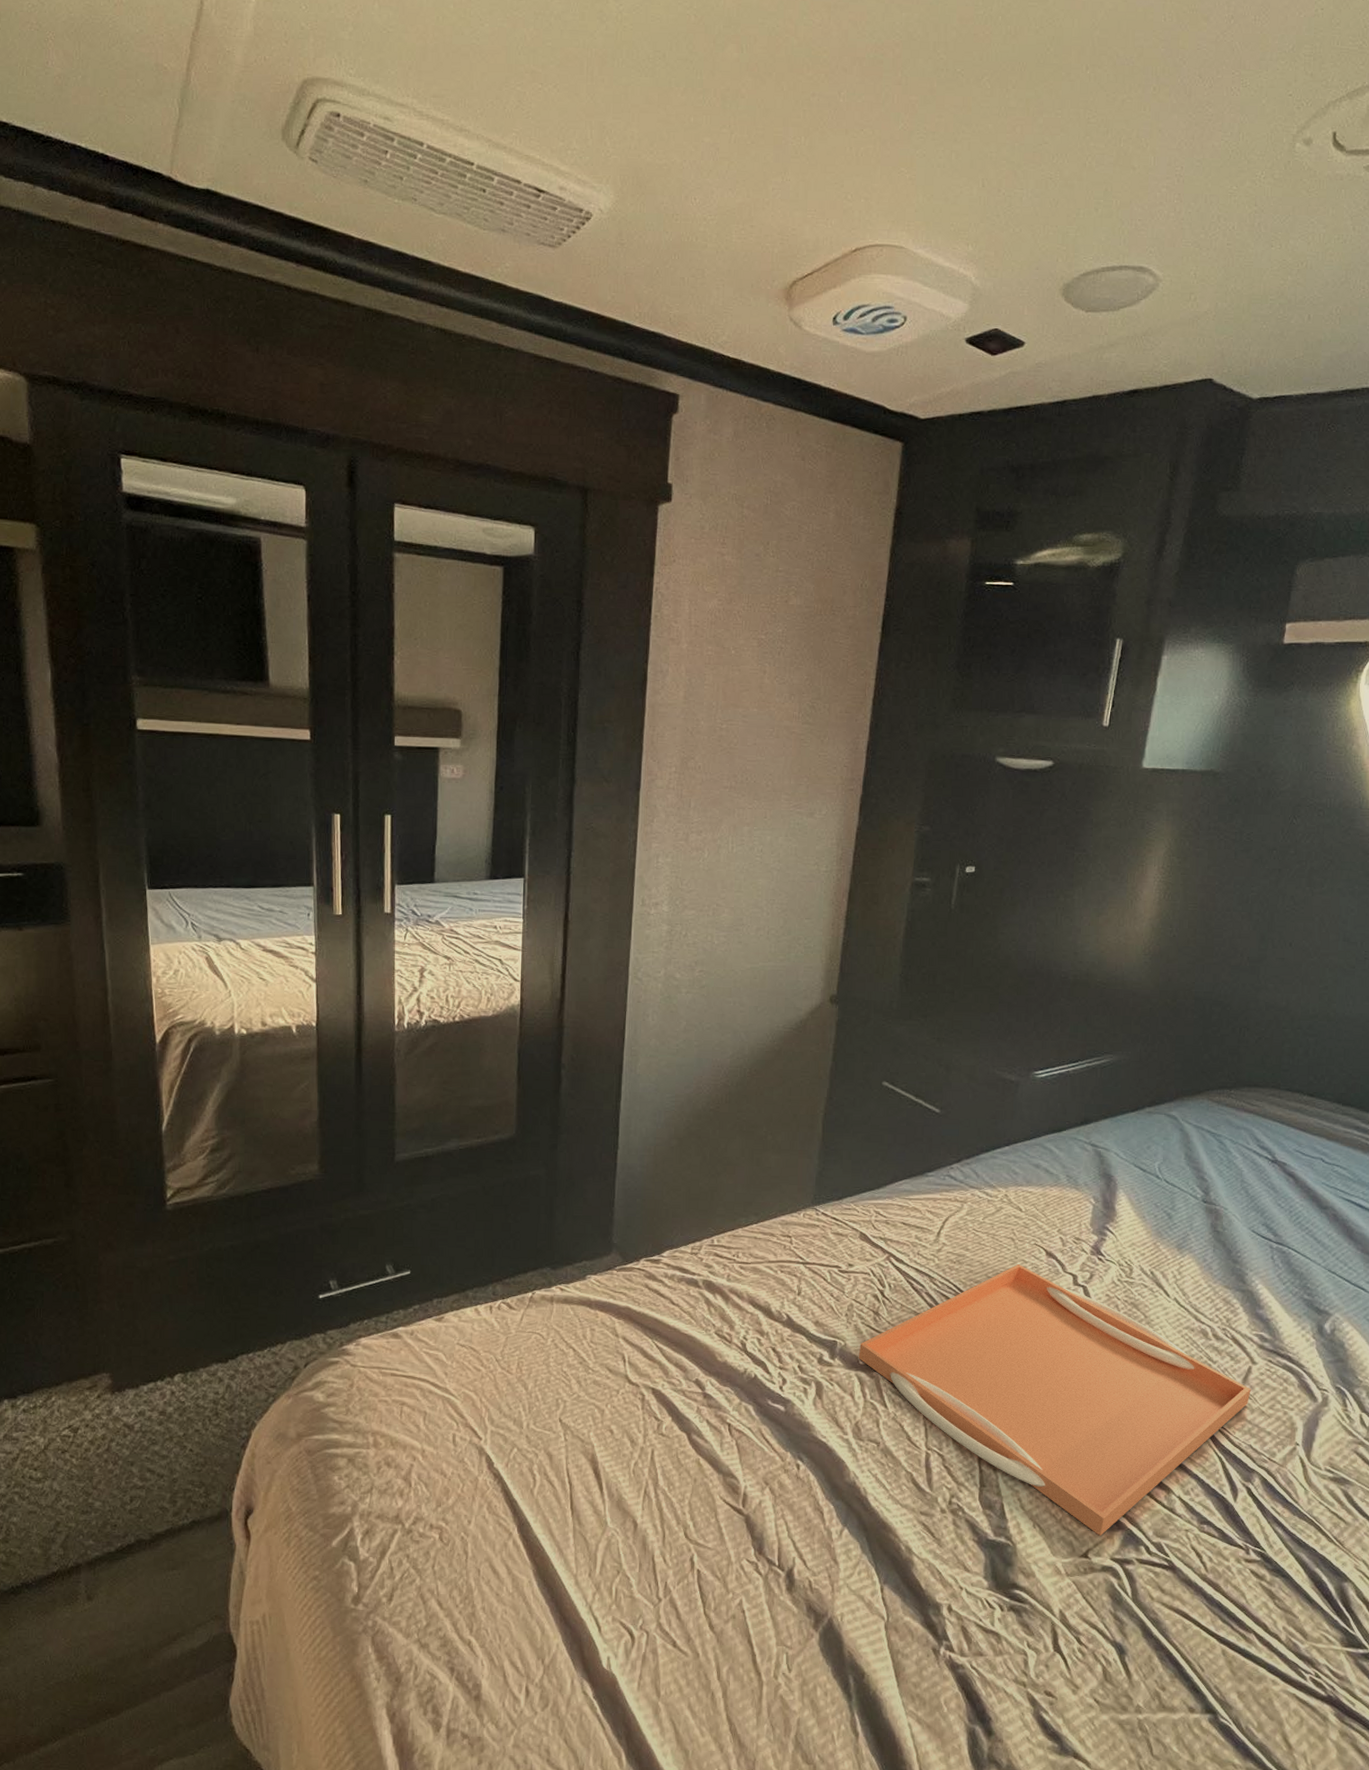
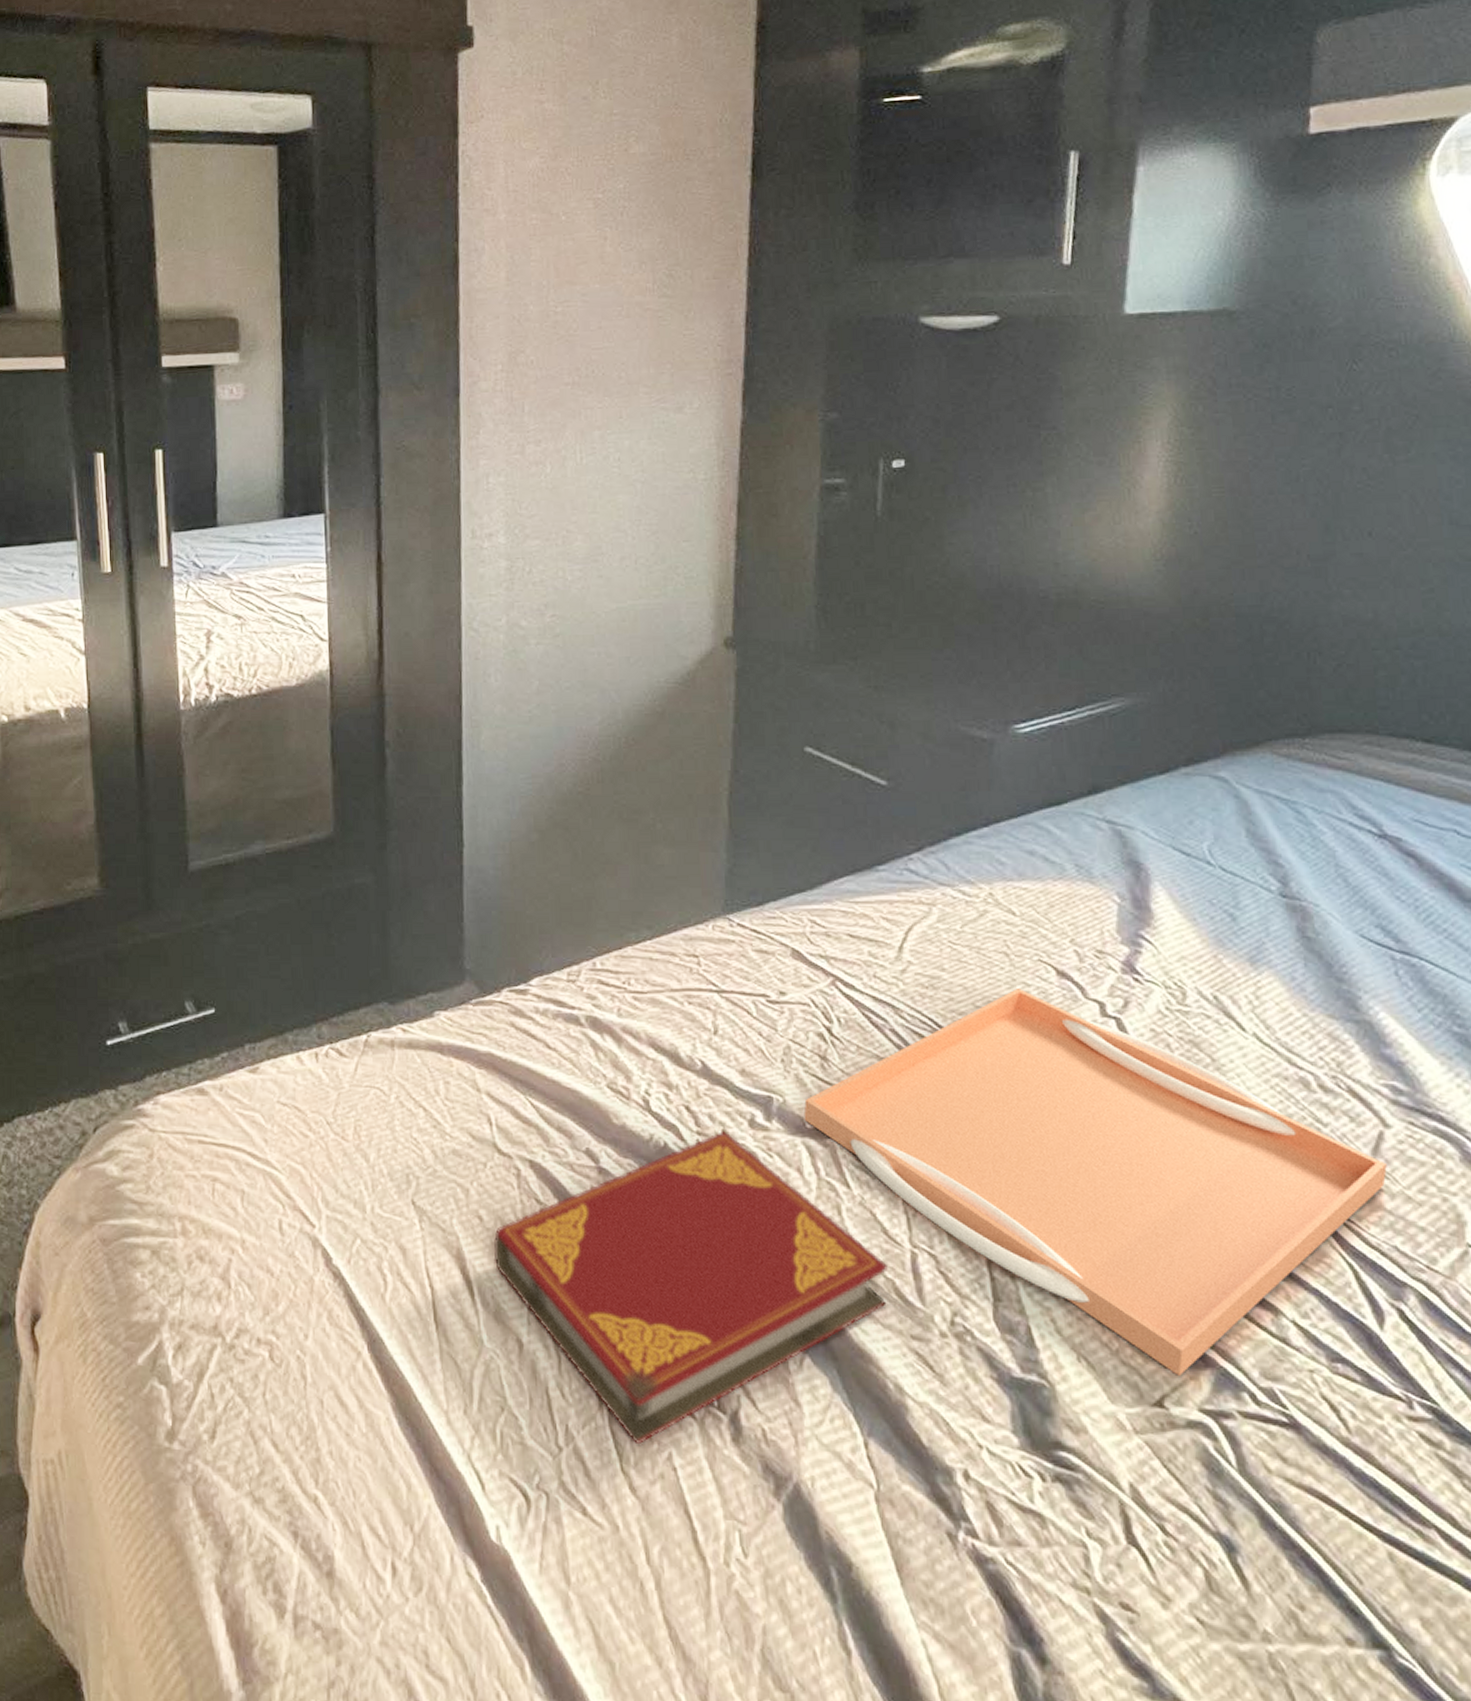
hardback book: none [620,1366,908,1595] -> present [494,1131,888,1445]

